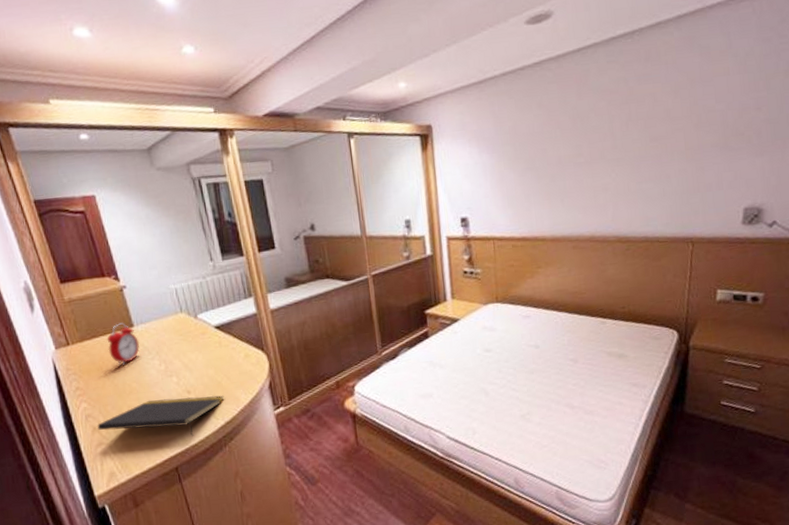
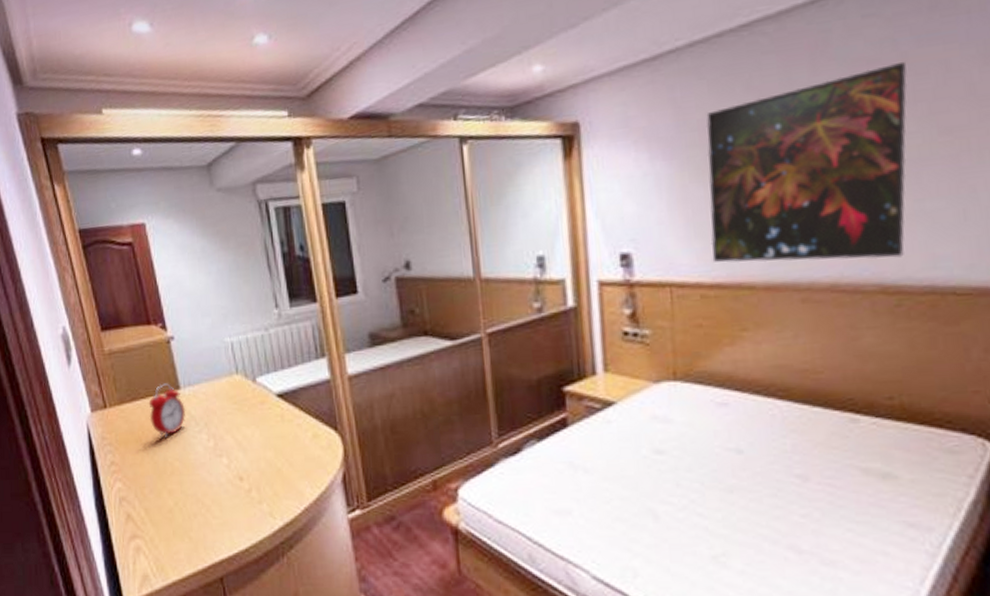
notepad: present [96,395,224,436] -> none [131,485,285,538]
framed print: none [514,93,633,223] -> present [706,61,907,263]

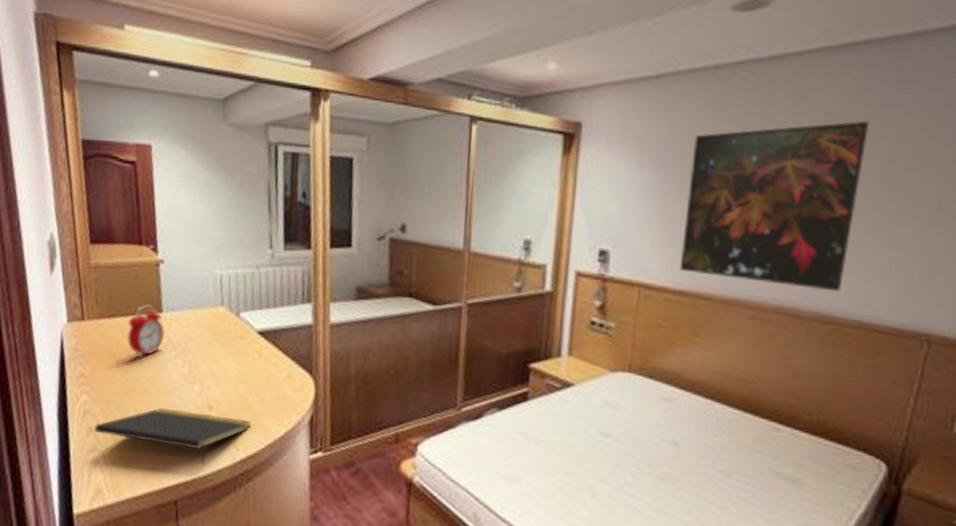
notepad: none [131,485,285,538] -> present [93,407,252,465]

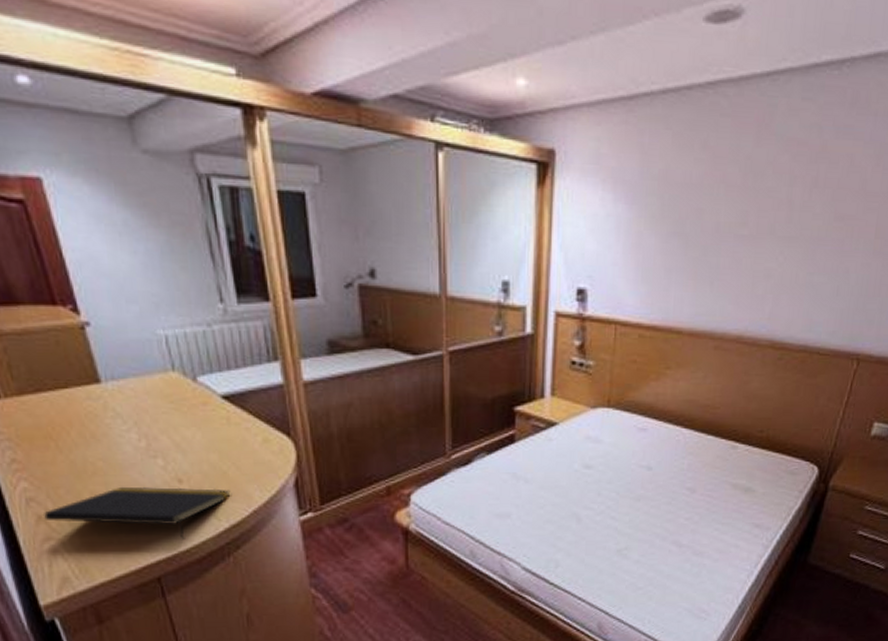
alarm clock: present [126,304,165,357] -> none [59,375,110,435]
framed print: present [679,120,869,292] -> none [652,148,824,320]

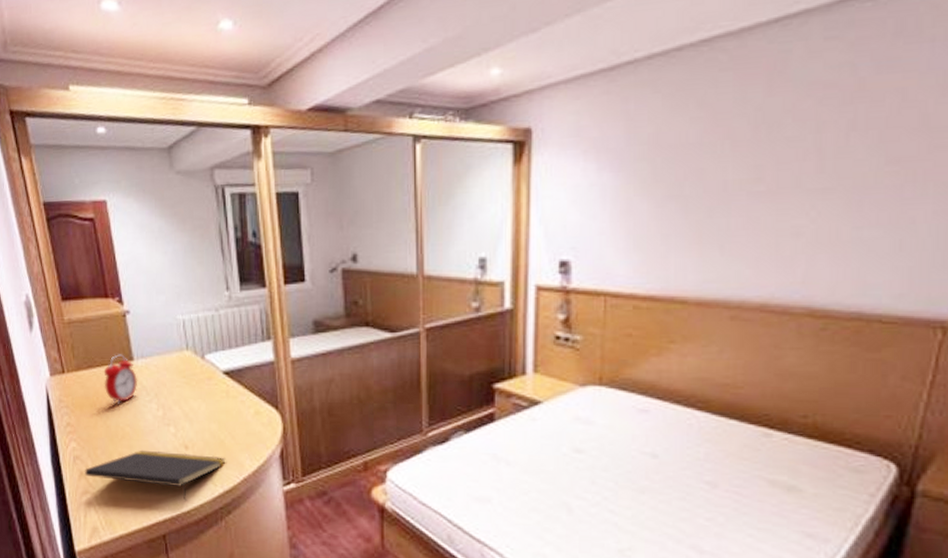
alarm clock: none [59,375,110,435] -> present [103,354,138,404]

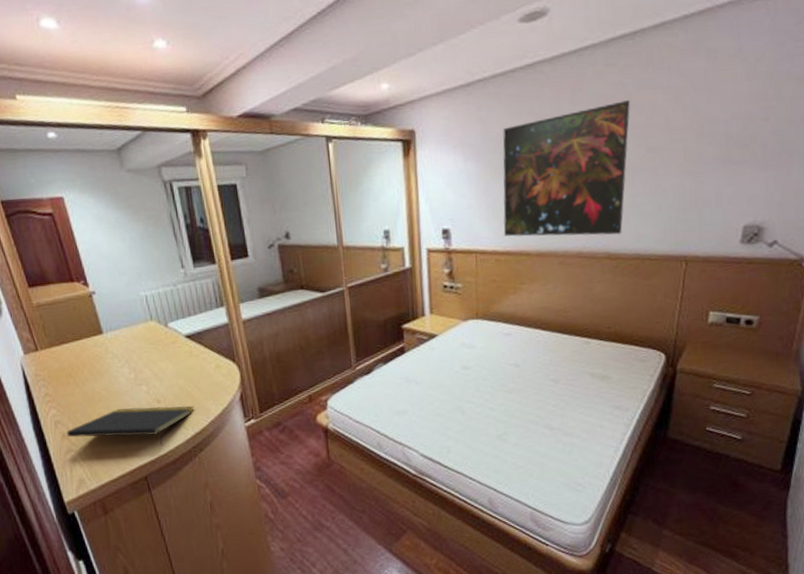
alarm clock: present [103,354,138,404] -> none [76,329,109,373]
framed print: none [648,87,862,283] -> present [503,99,630,237]

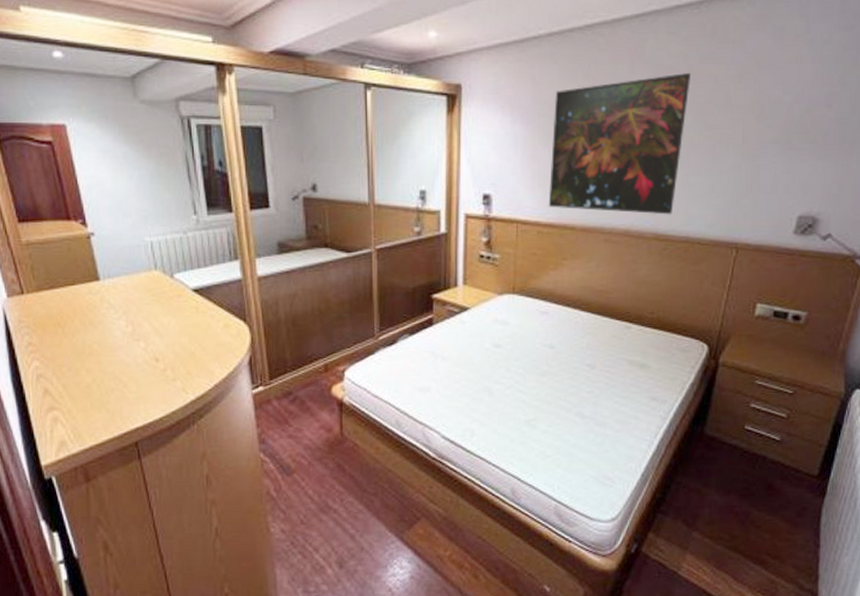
notepad: present [66,405,195,446] -> none [49,364,197,409]

